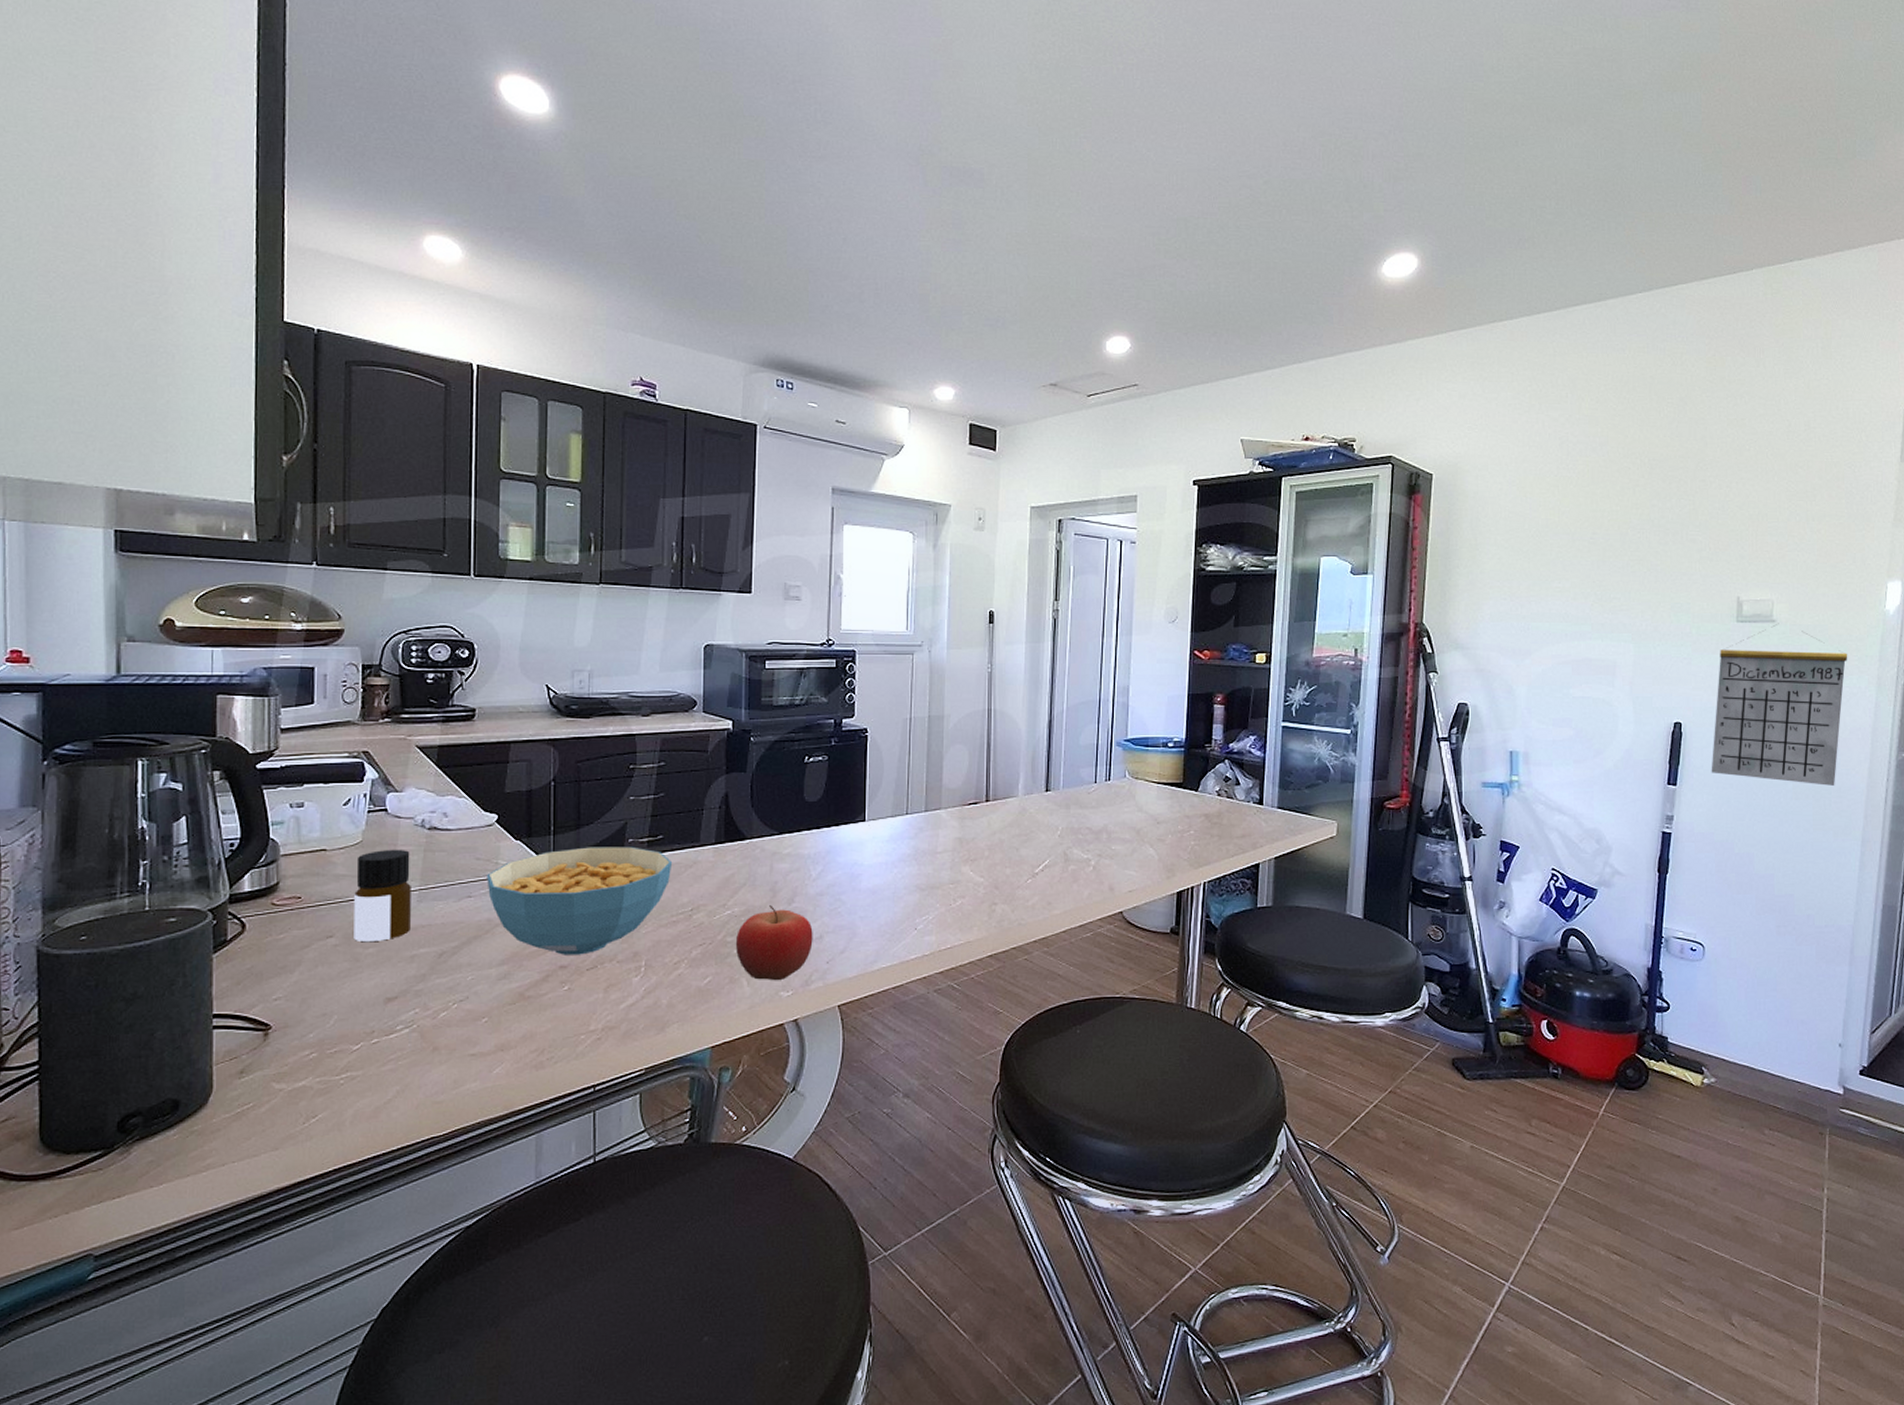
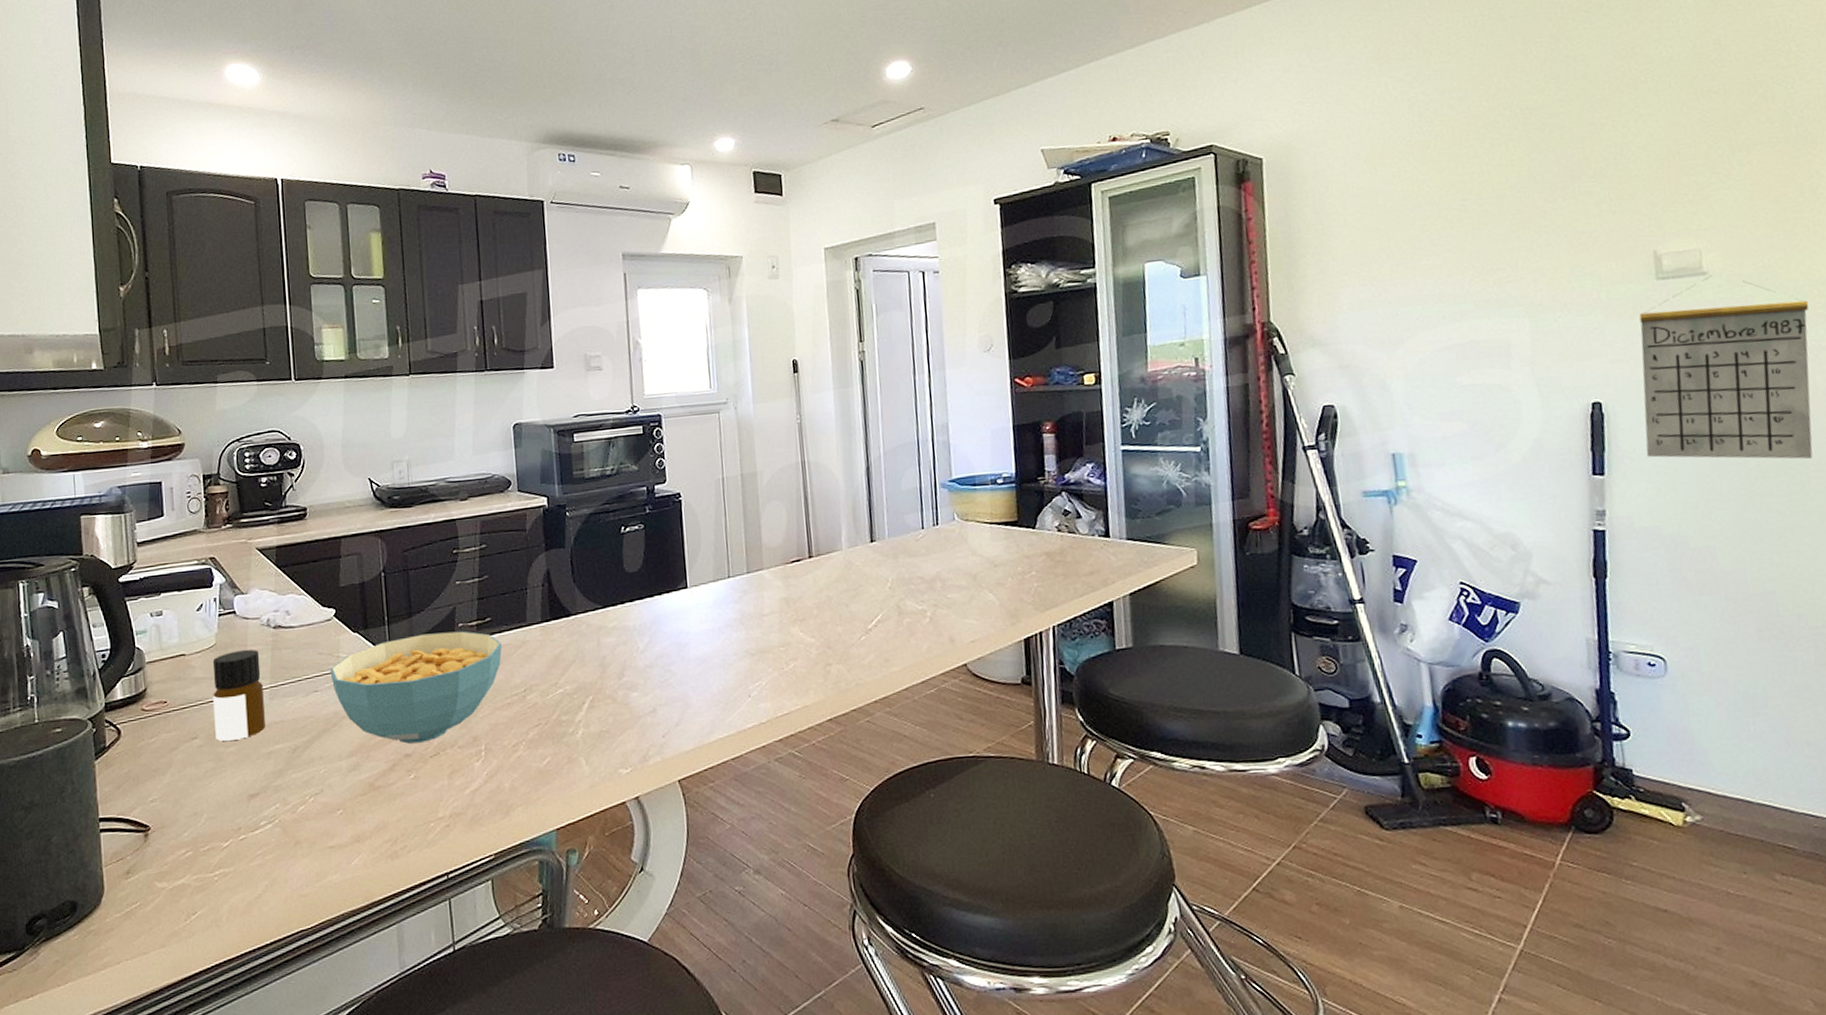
fruit: present [736,905,813,981] -> none [570,681,647,759]

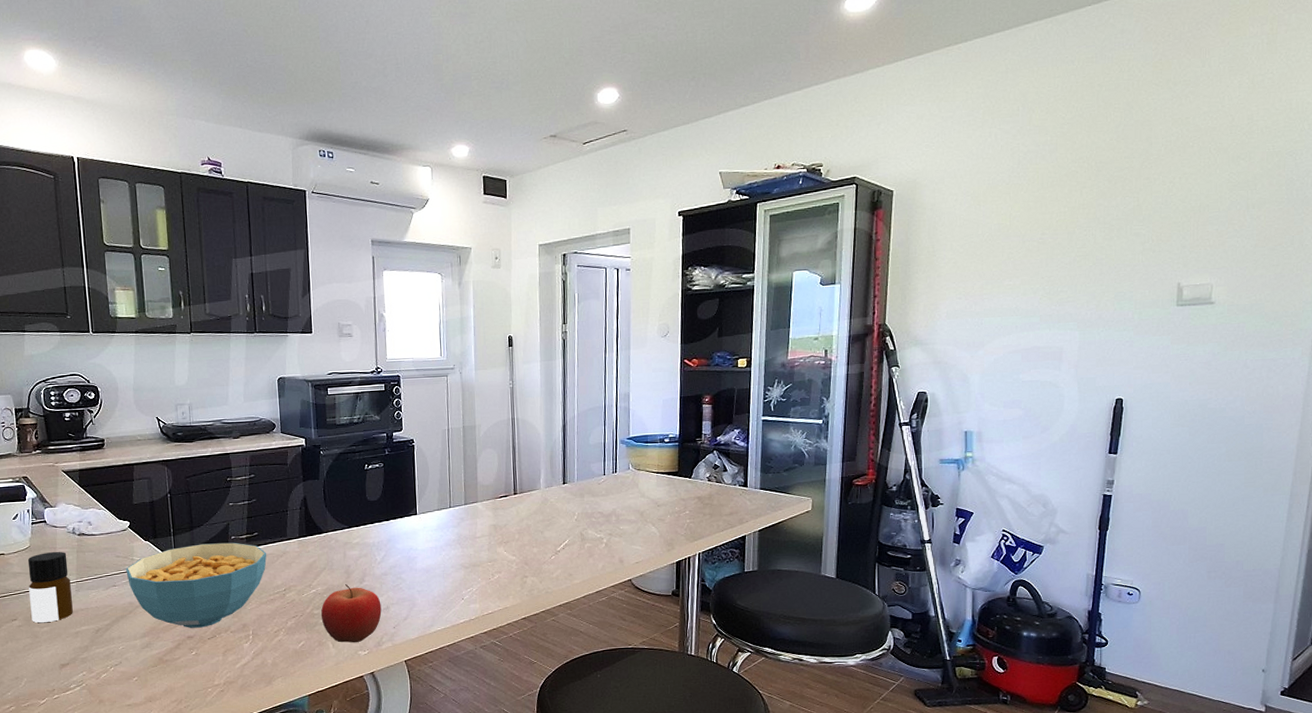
fruit: none [570,681,647,759] -> present [321,584,382,643]
calendar: present [1639,275,1813,459] -> none [1149,304,1283,448]

